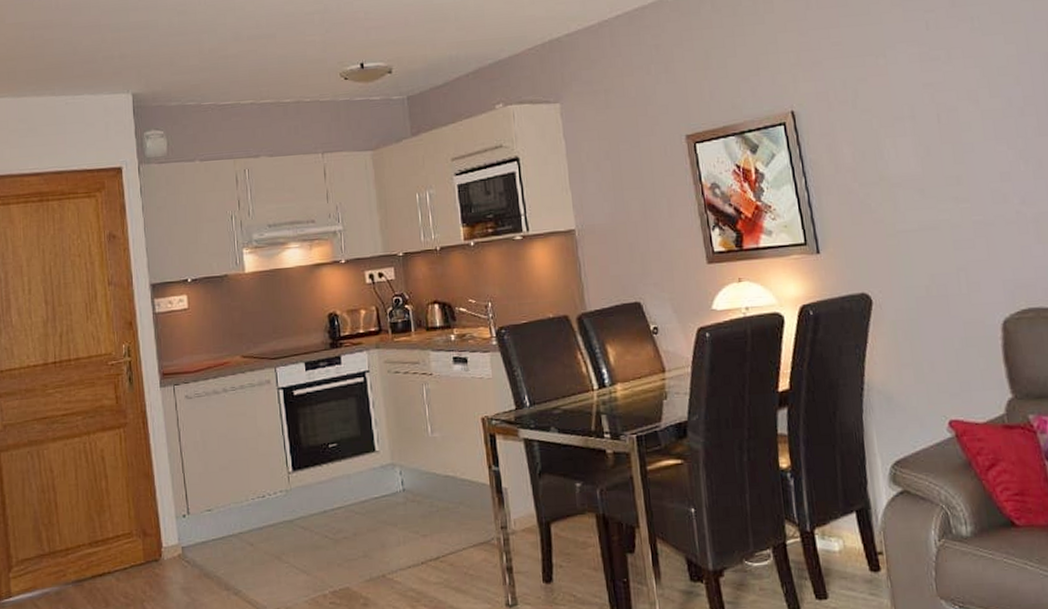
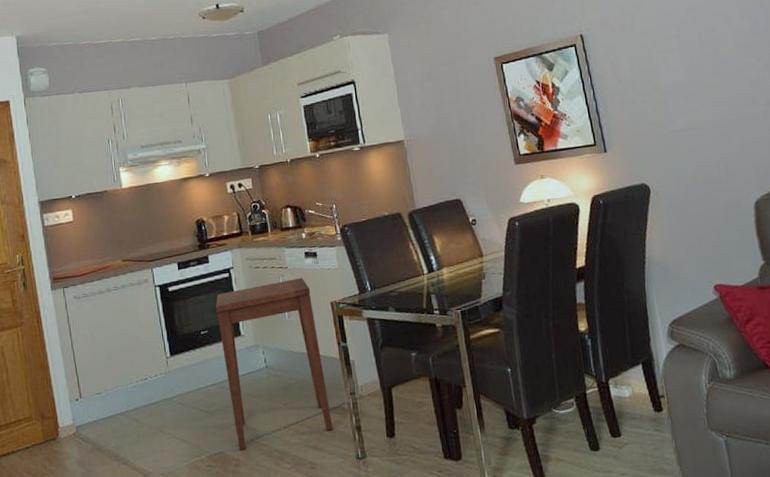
side table: none [346,387,480,587] -> present [215,278,334,450]

